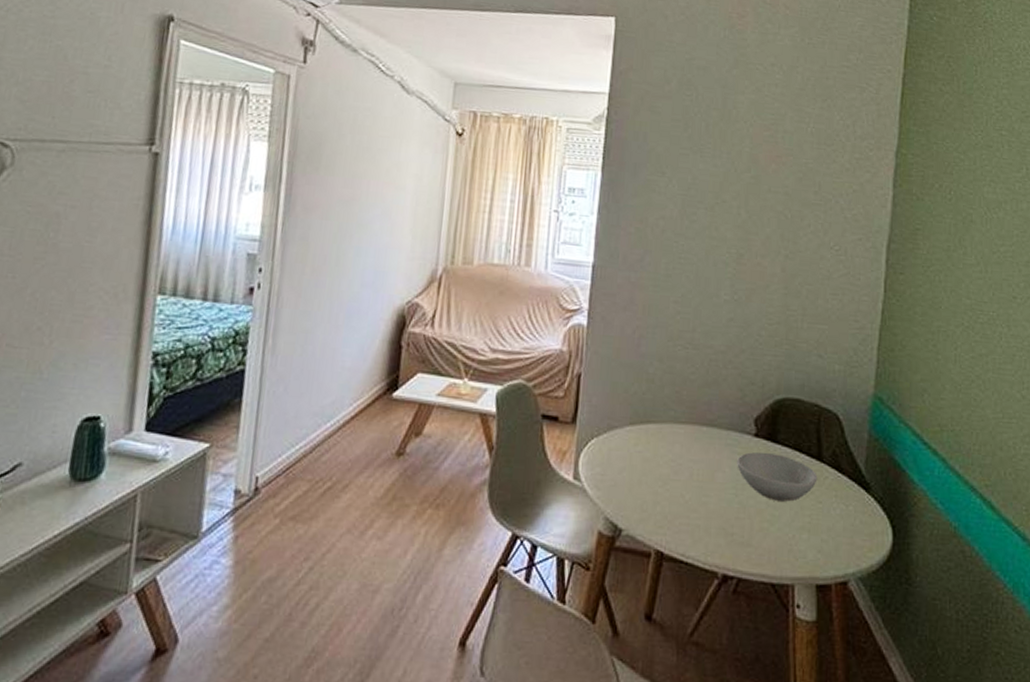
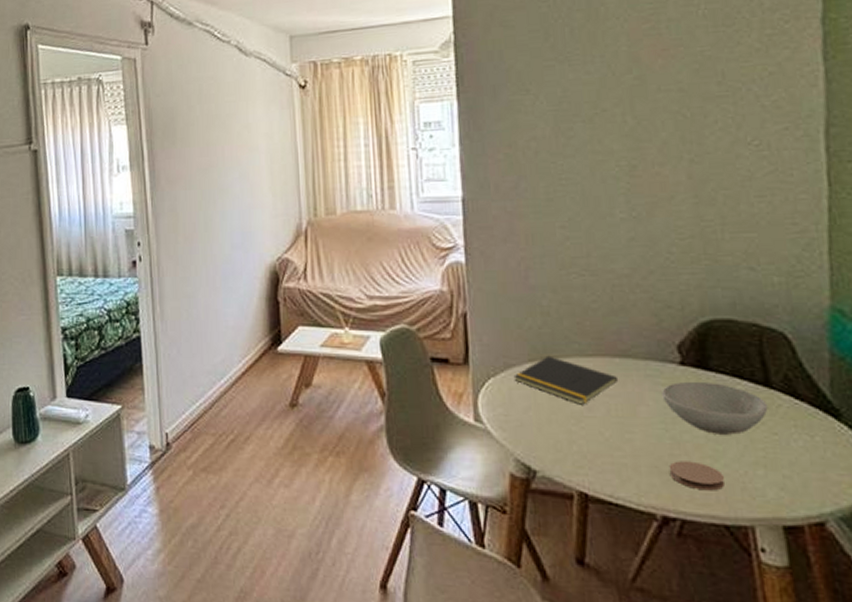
notepad: none [614,420,704,469] -> present [513,355,619,405]
coaster: none [733,524,776,552] -> present [668,461,724,491]

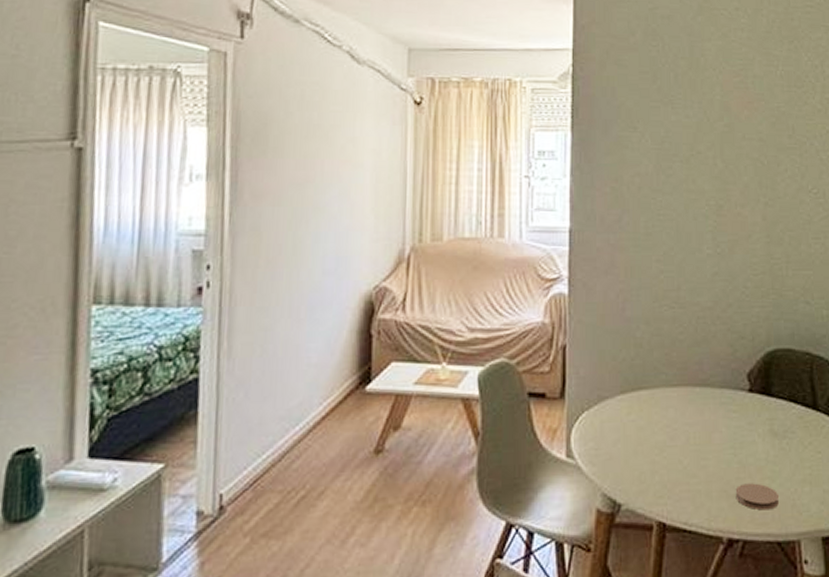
notepad: present [513,355,619,405] -> none [606,387,698,435]
bowl: present [662,381,768,435] -> none [733,407,815,456]

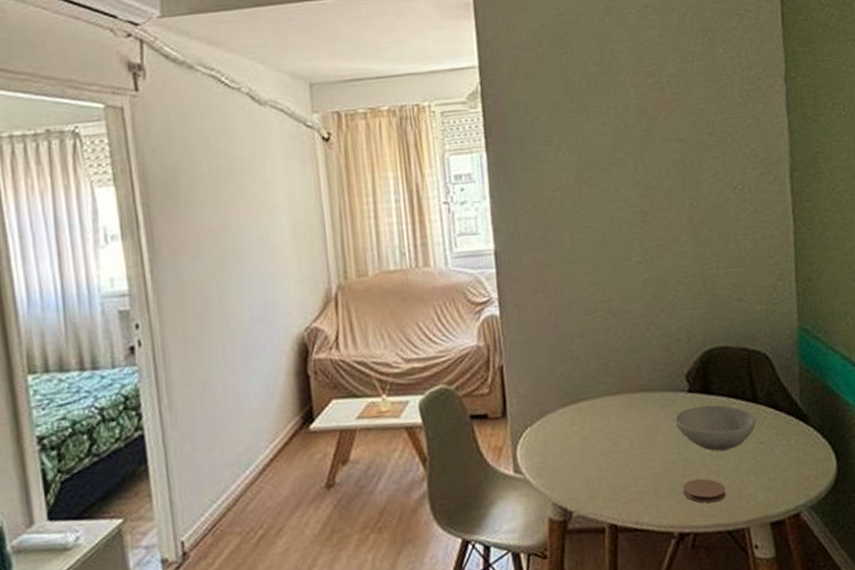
bowl: none [733,407,815,456] -> present [674,405,757,451]

